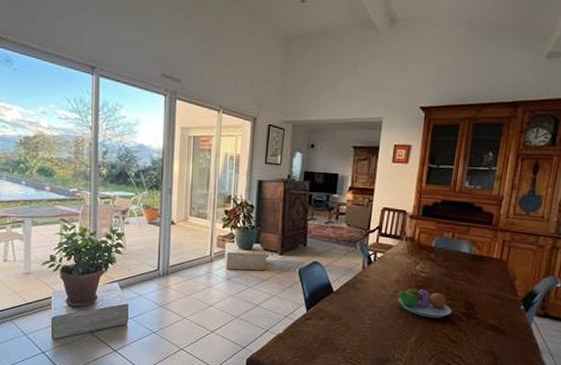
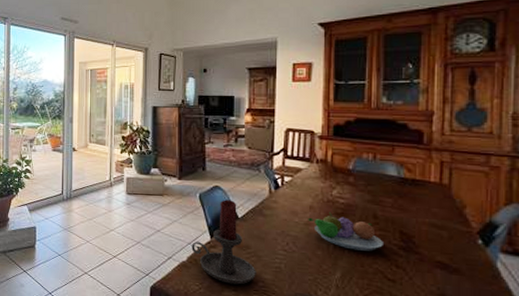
candle holder: none [288,274,345,353] -> present [191,200,256,285]

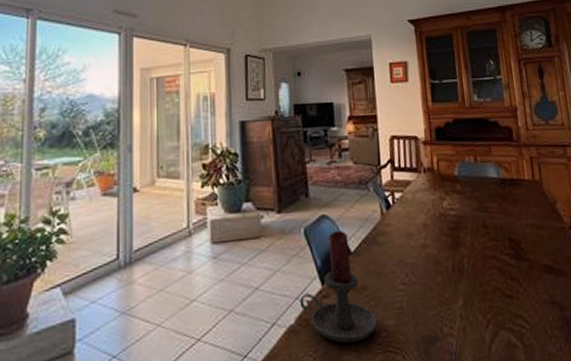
fruit bowl: present [308,212,383,251] -> none [423,228,497,269]

